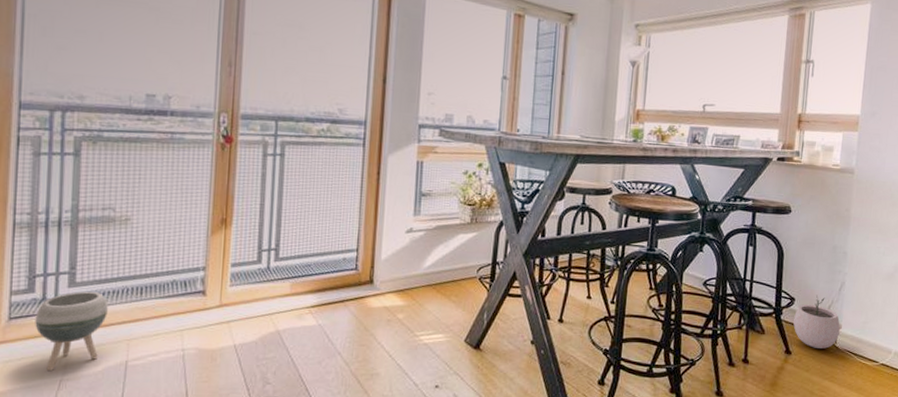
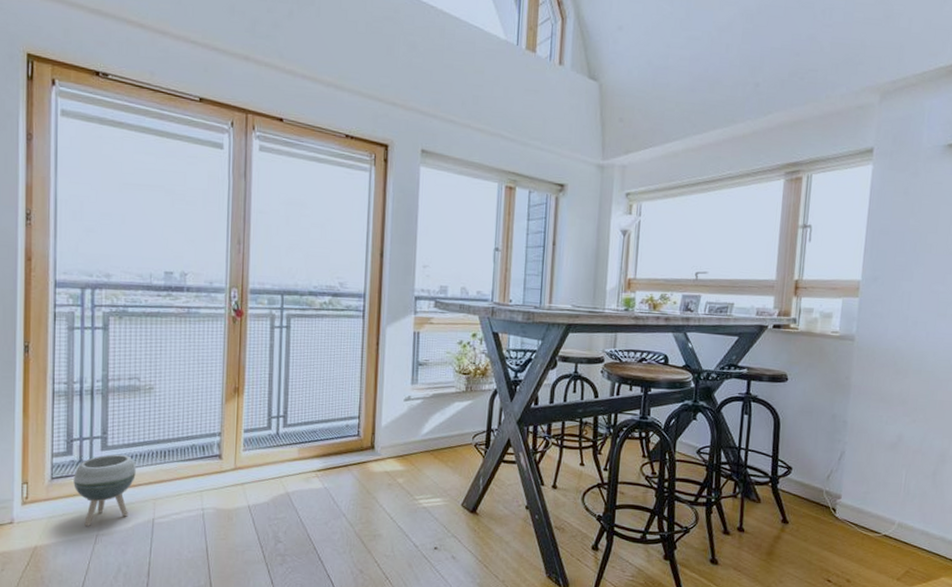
plant pot: present [793,295,840,349] -> none [790,464,840,519]

